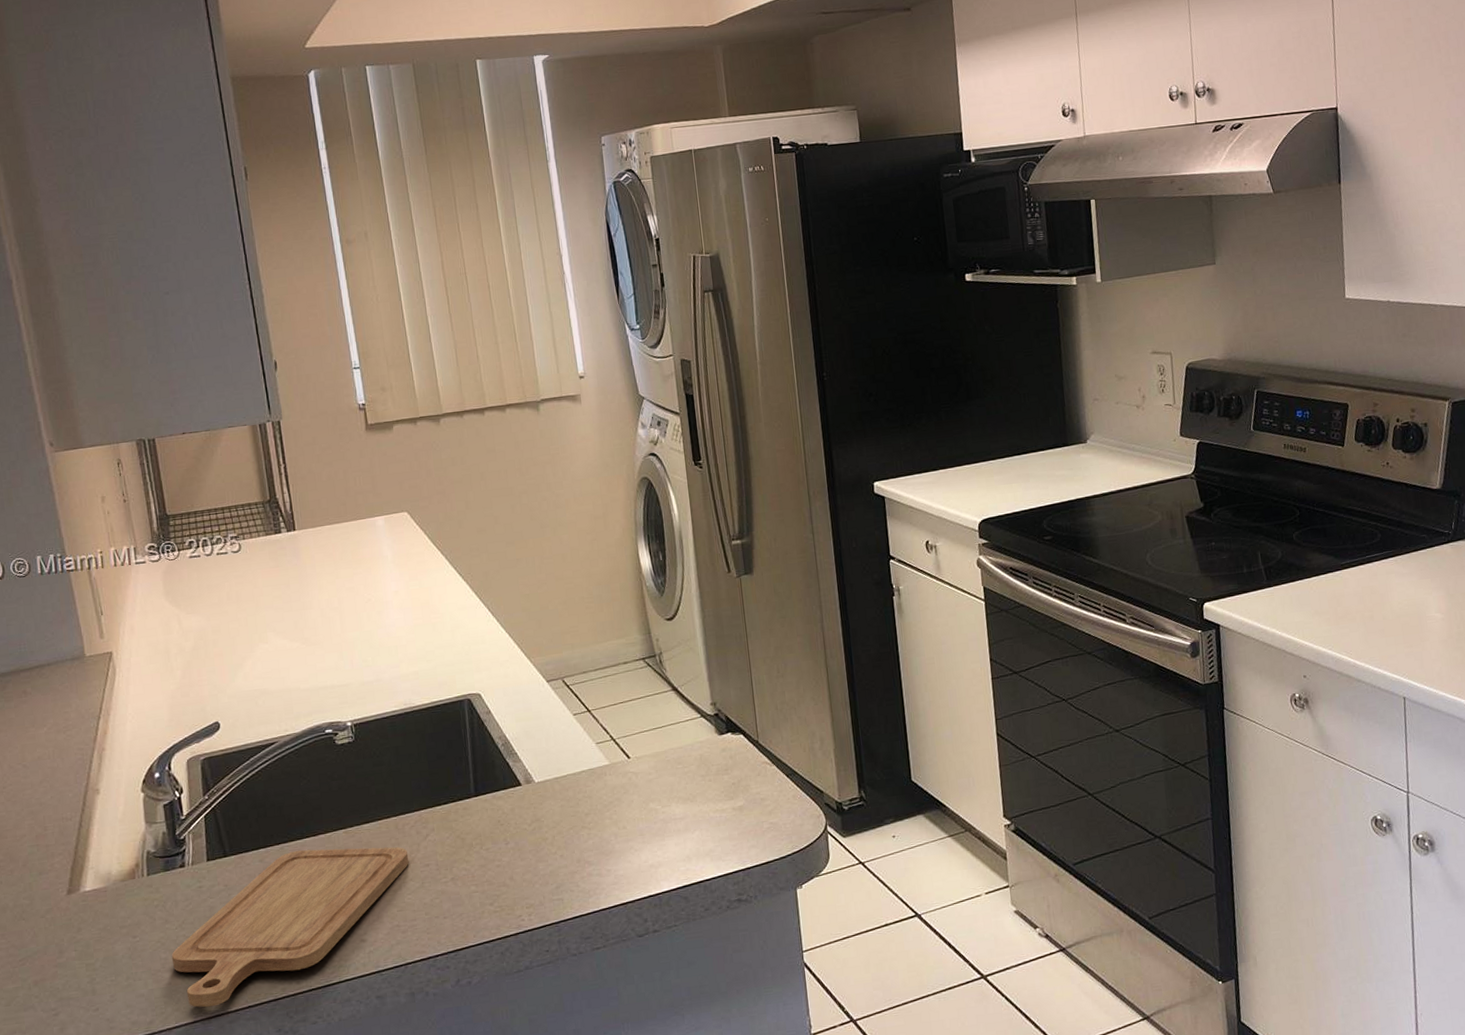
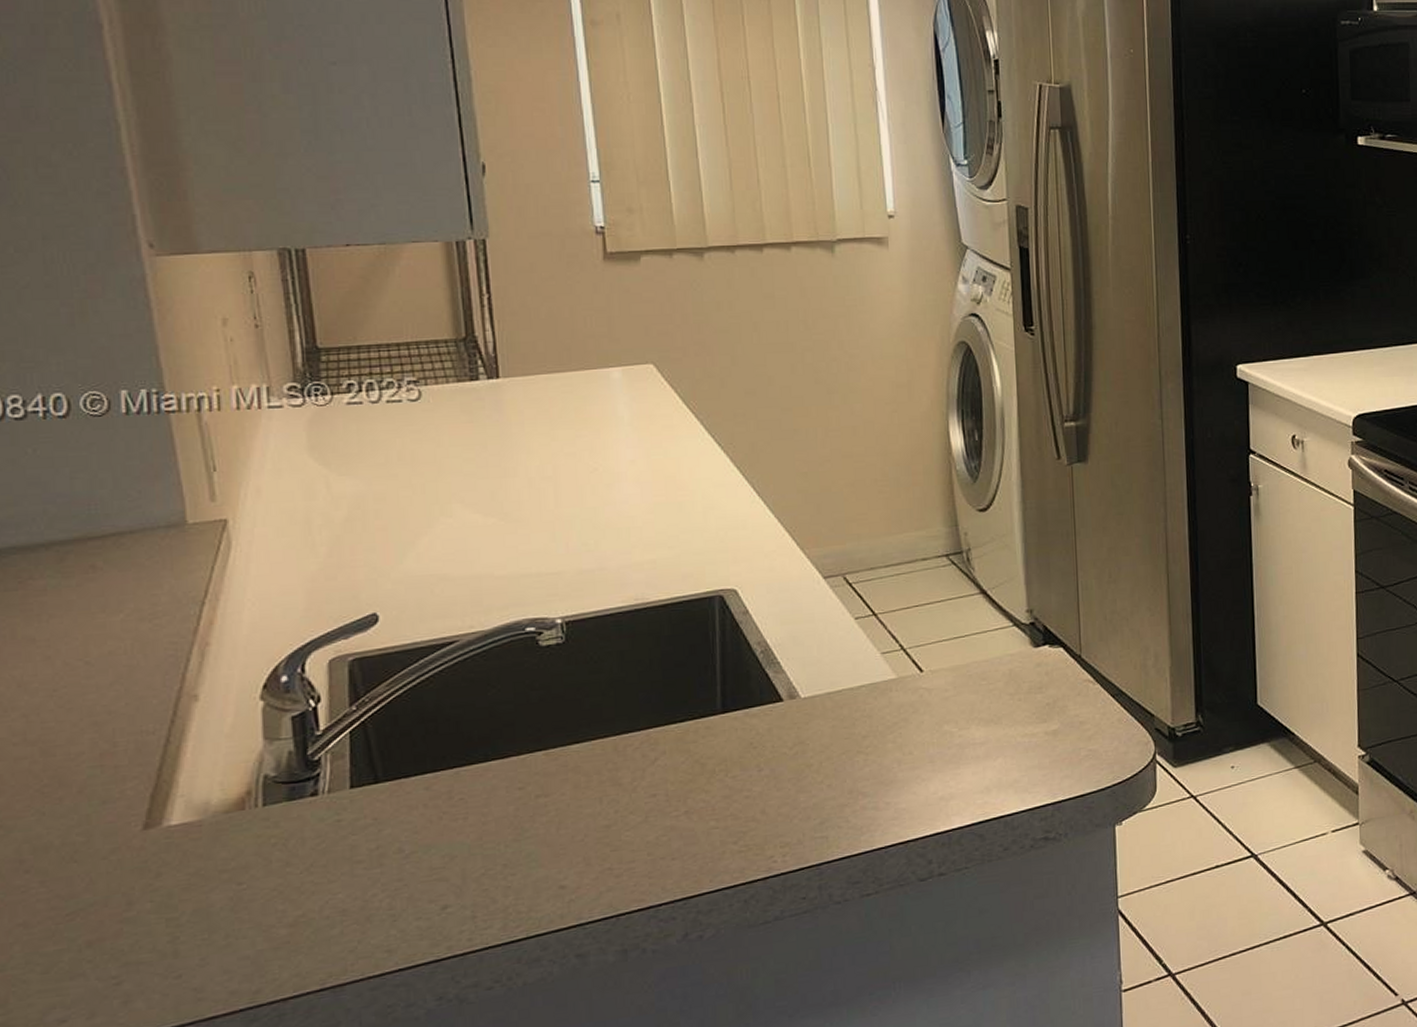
chopping board: present [171,847,409,1008] -> none [292,773,630,972]

